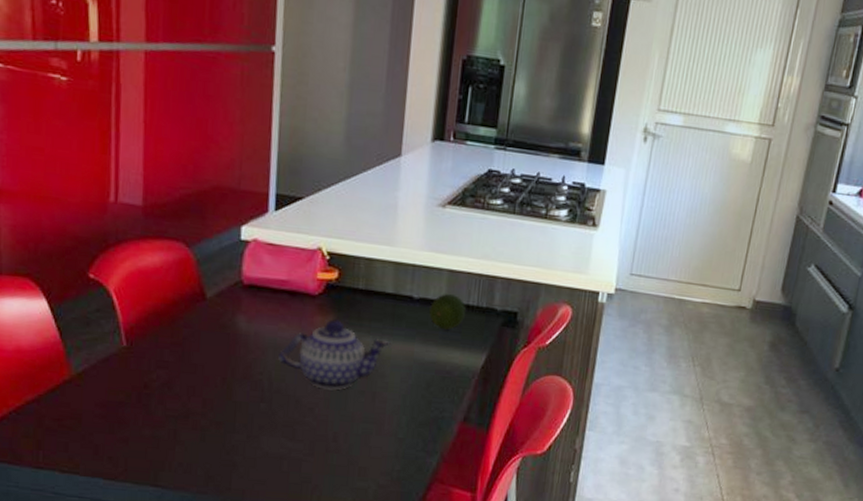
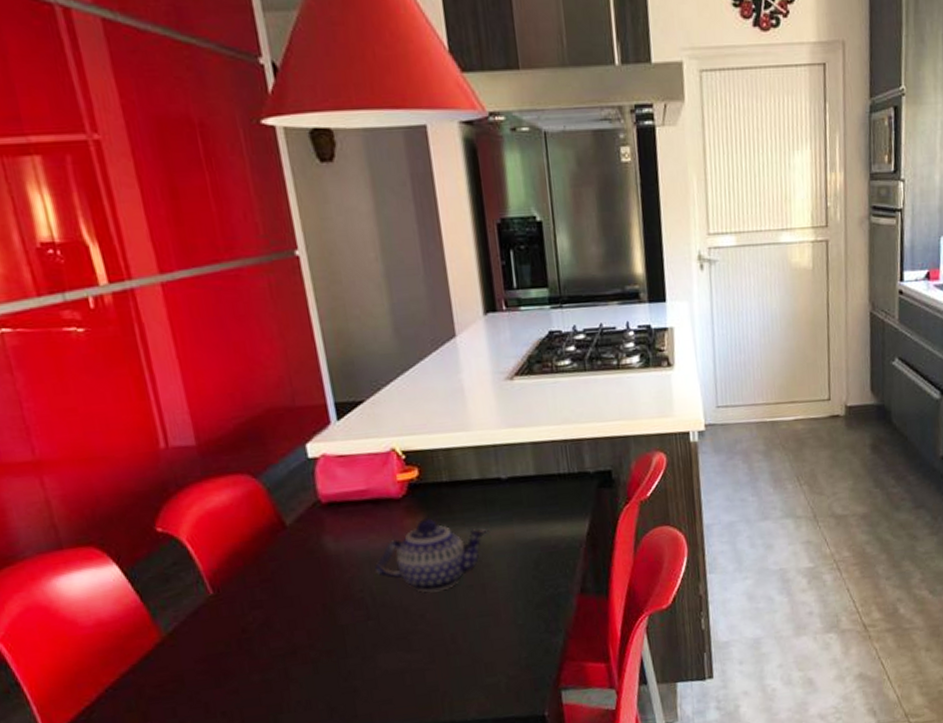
fruit: present [429,294,466,330] -> none [520,467,558,504]

